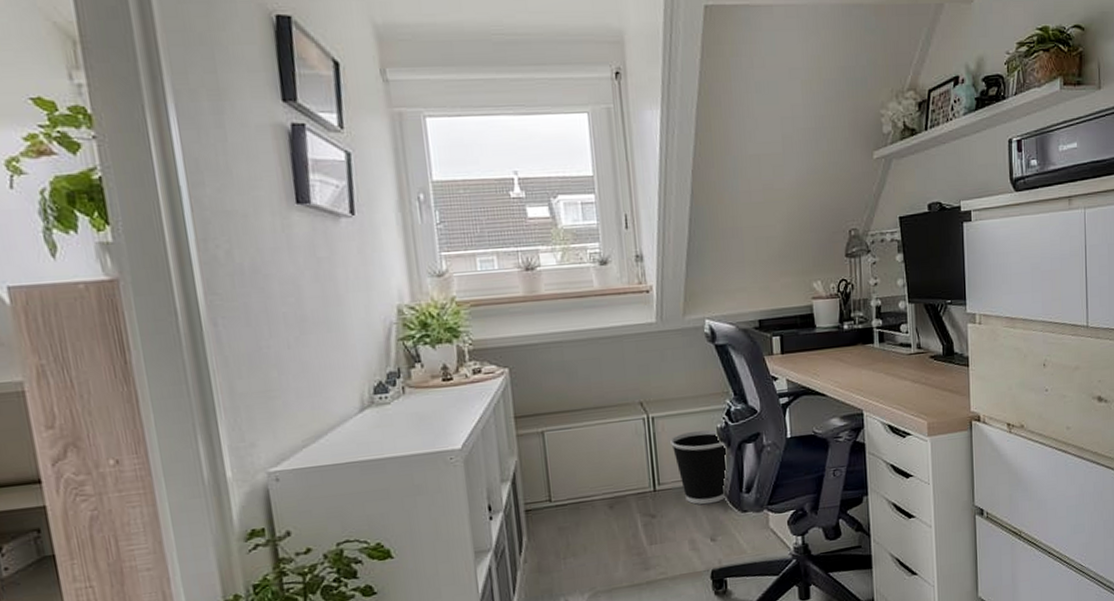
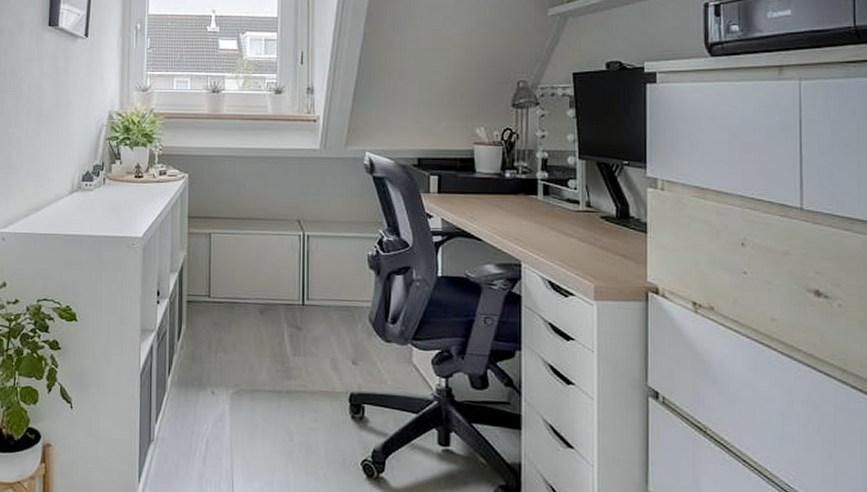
wastebasket: present [670,429,729,505] -> none [322,254,376,328]

